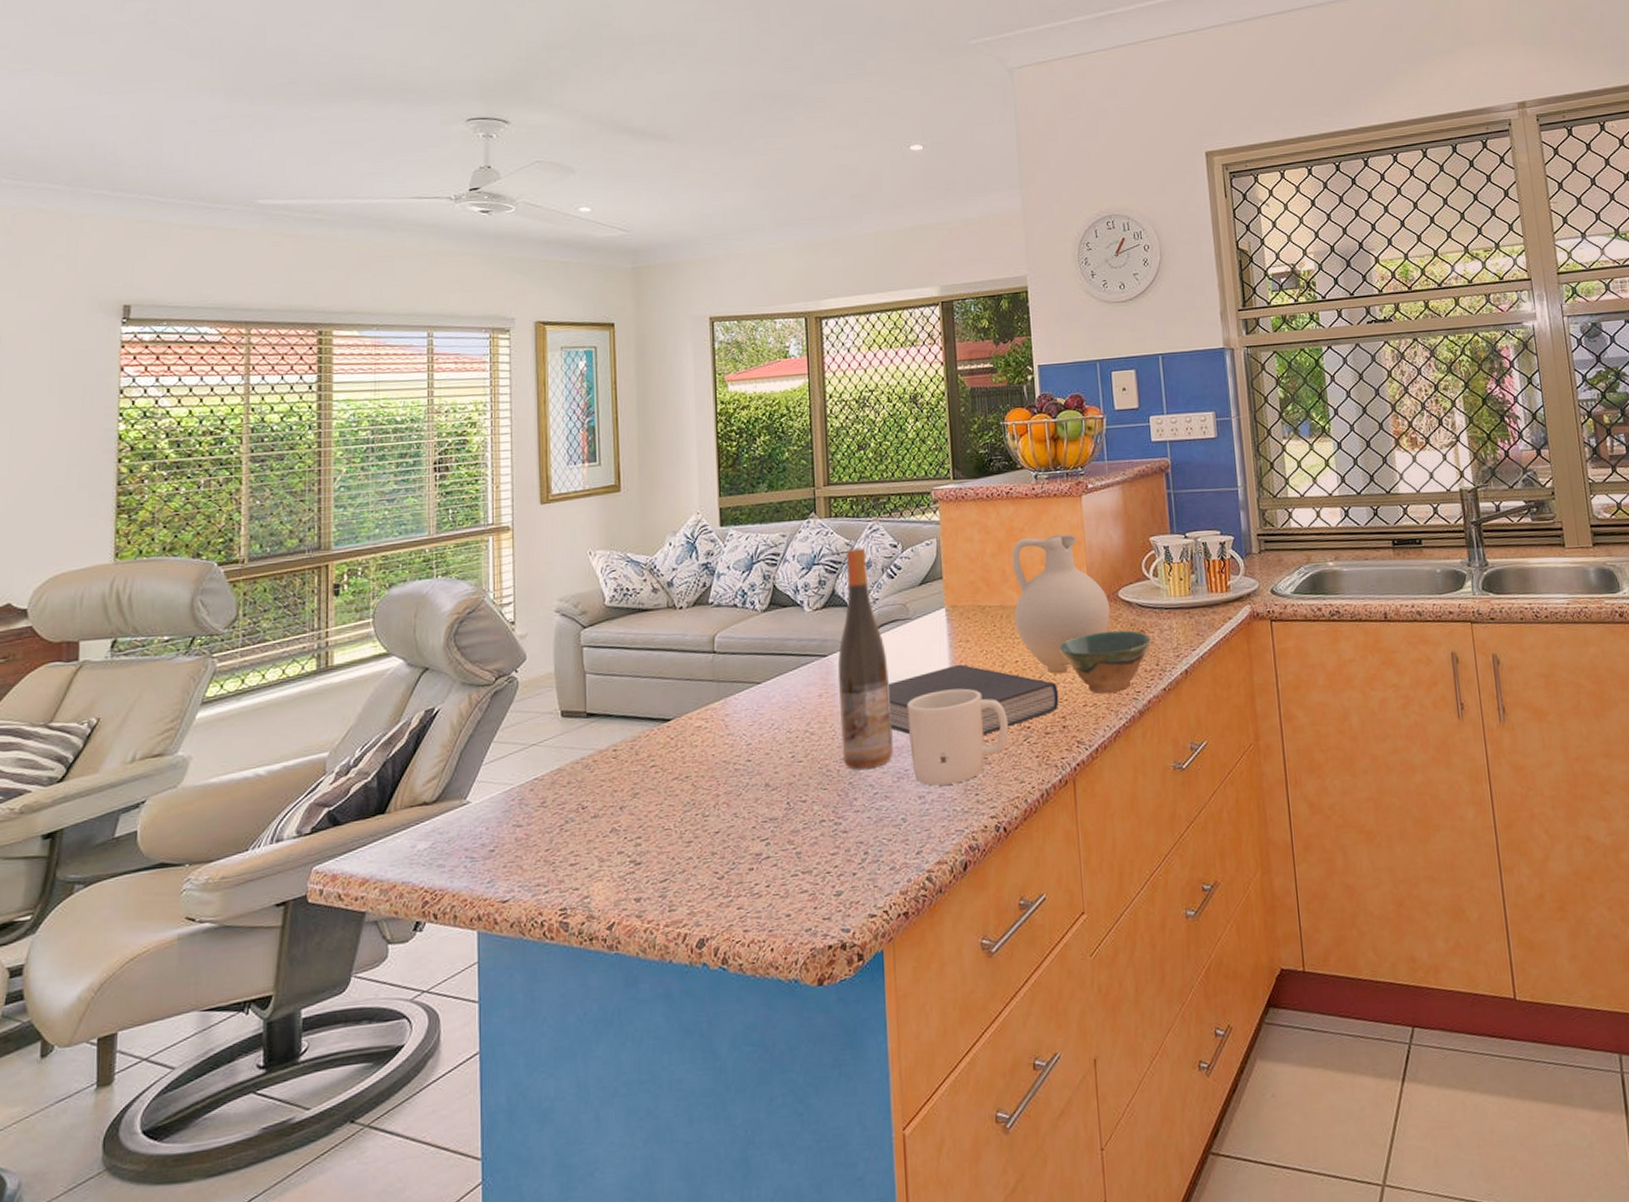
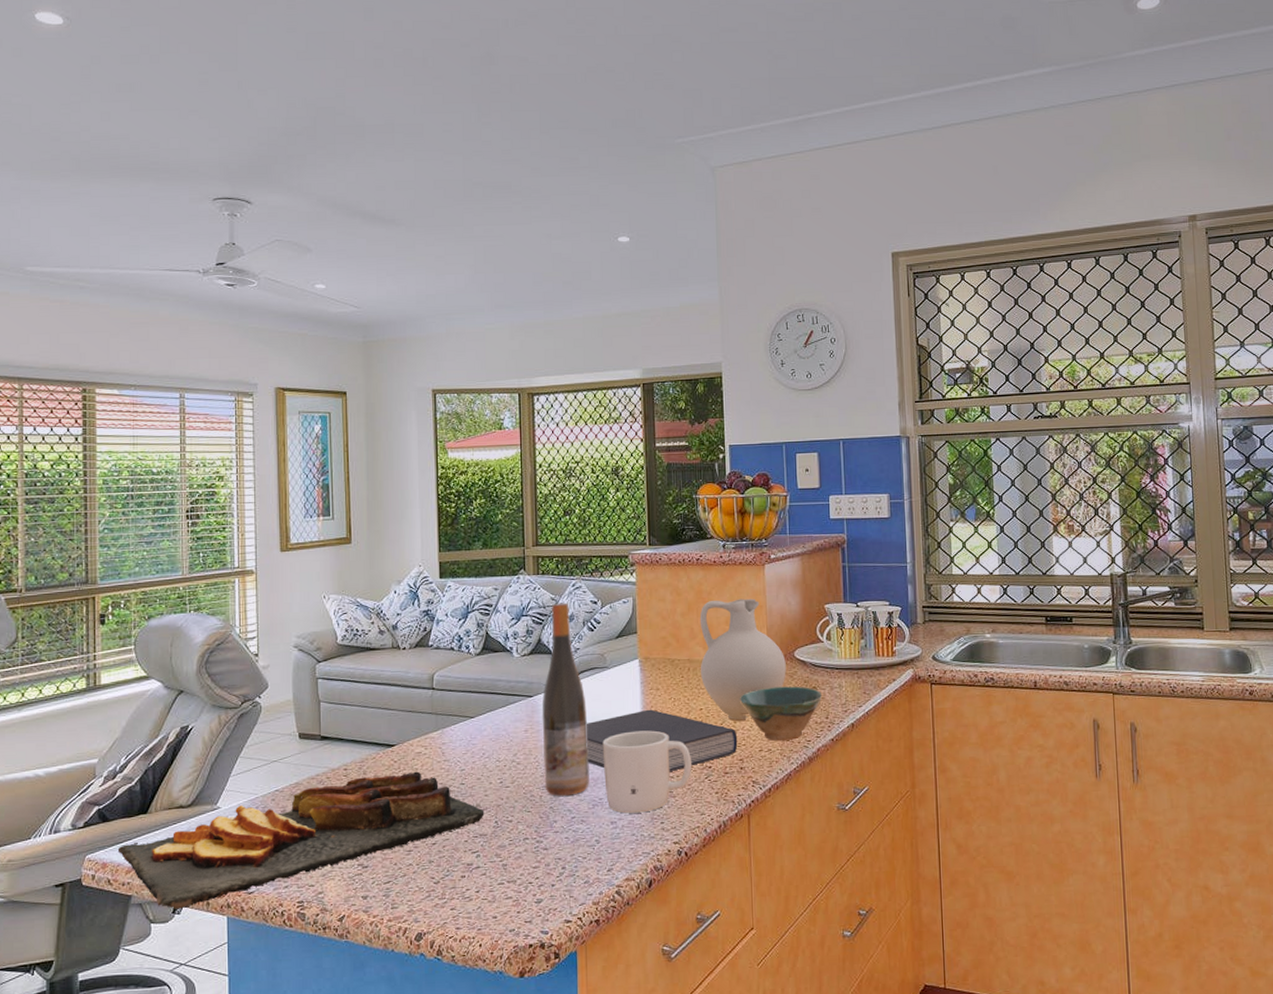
food platter: none [350,748,775,926] -> present [117,771,485,910]

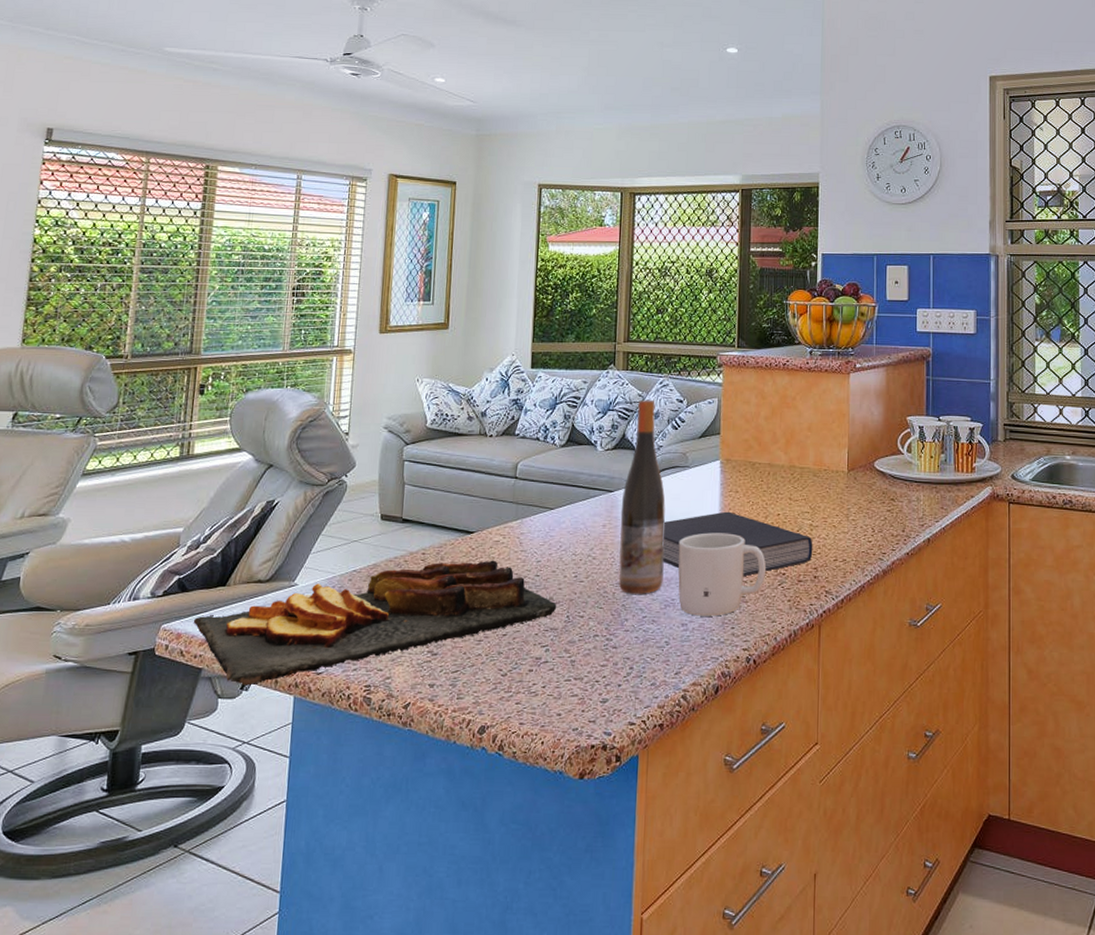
ceramic pitcher: present [699,598,786,722] -> none [779,406,865,530]
bowl: present [739,686,822,742] -> none [817,496,899,552]

